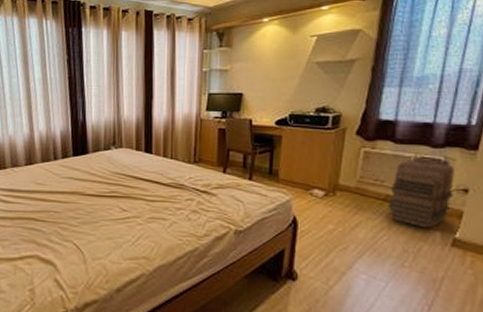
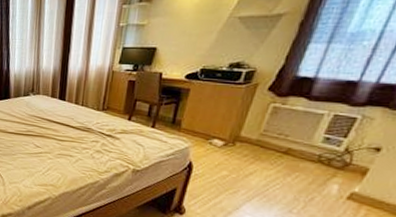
backpack: present [388,157,455,229] -> none [286,114,371,182]

